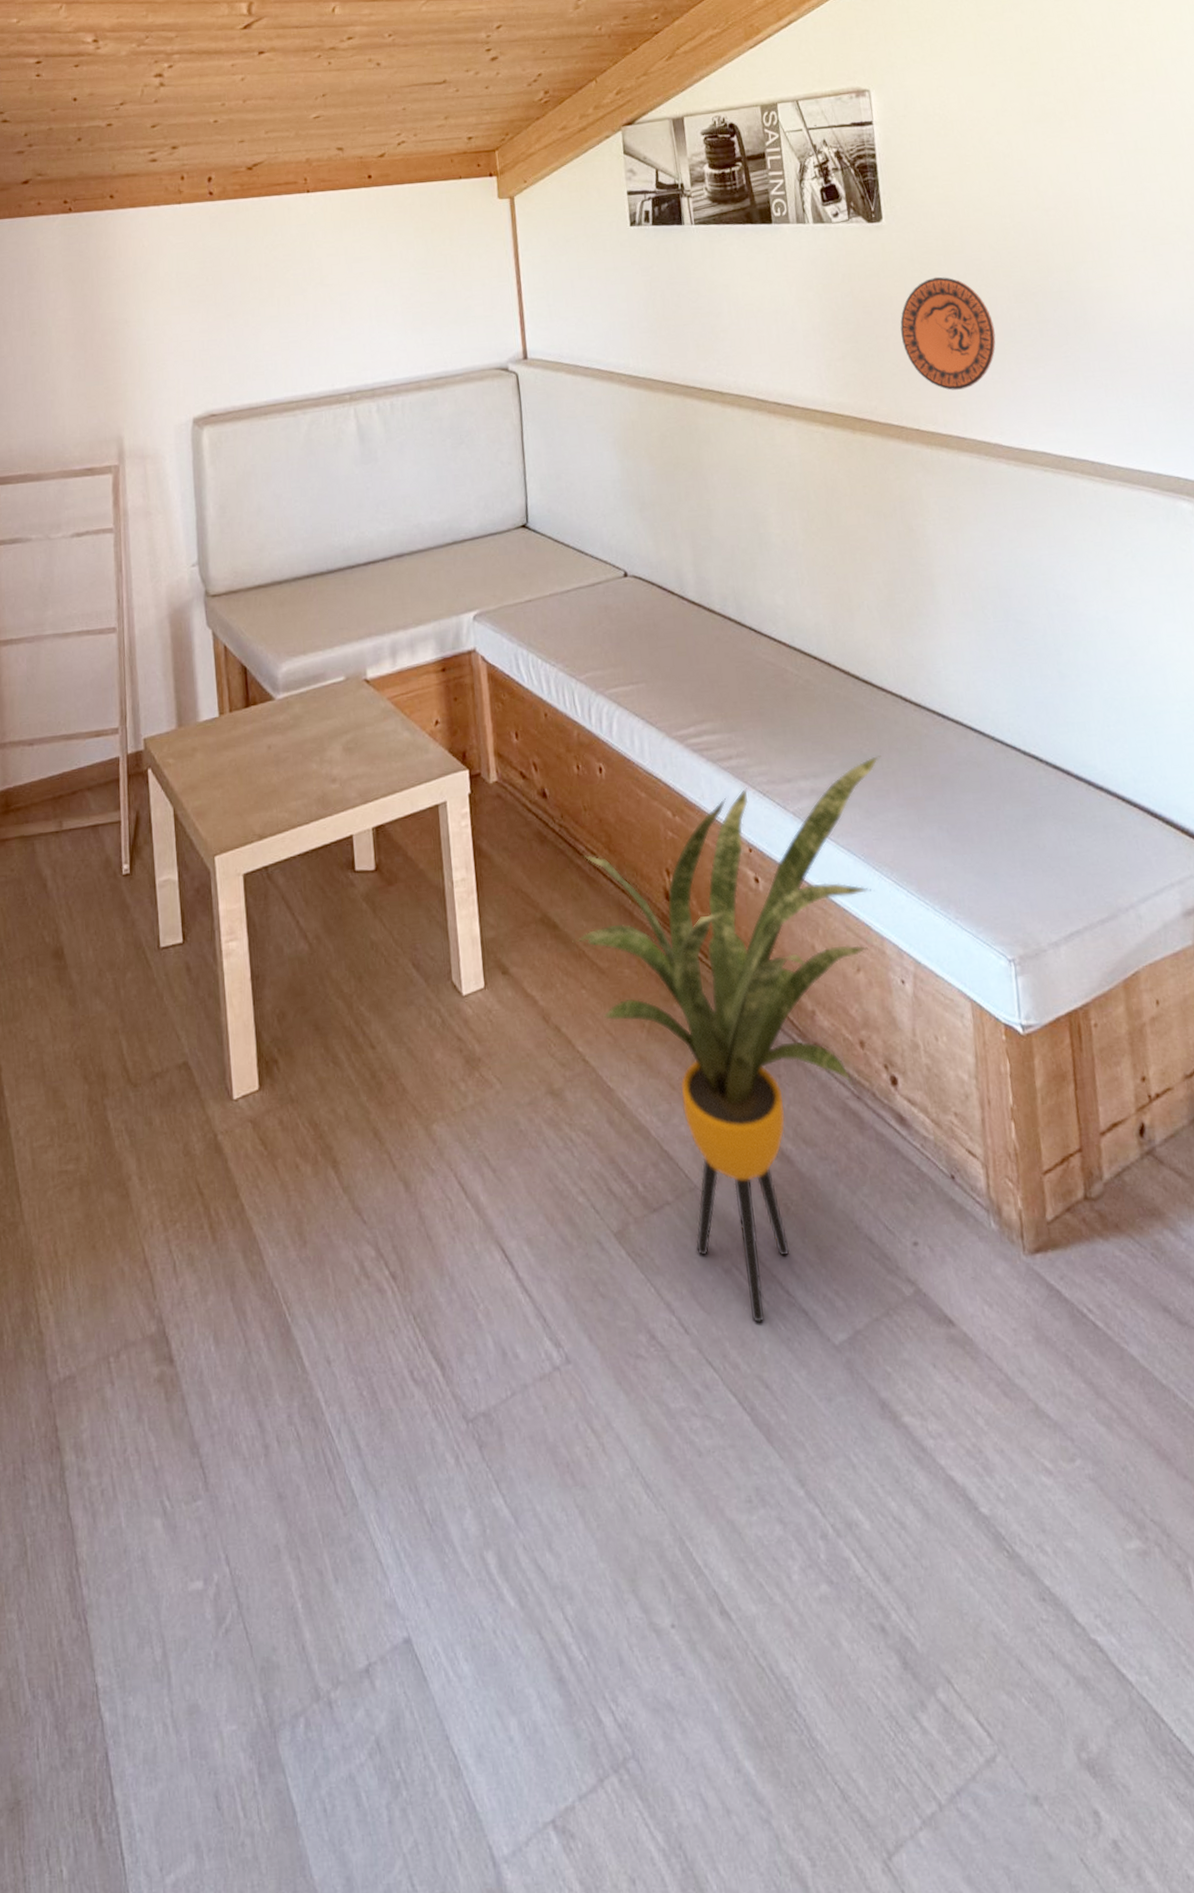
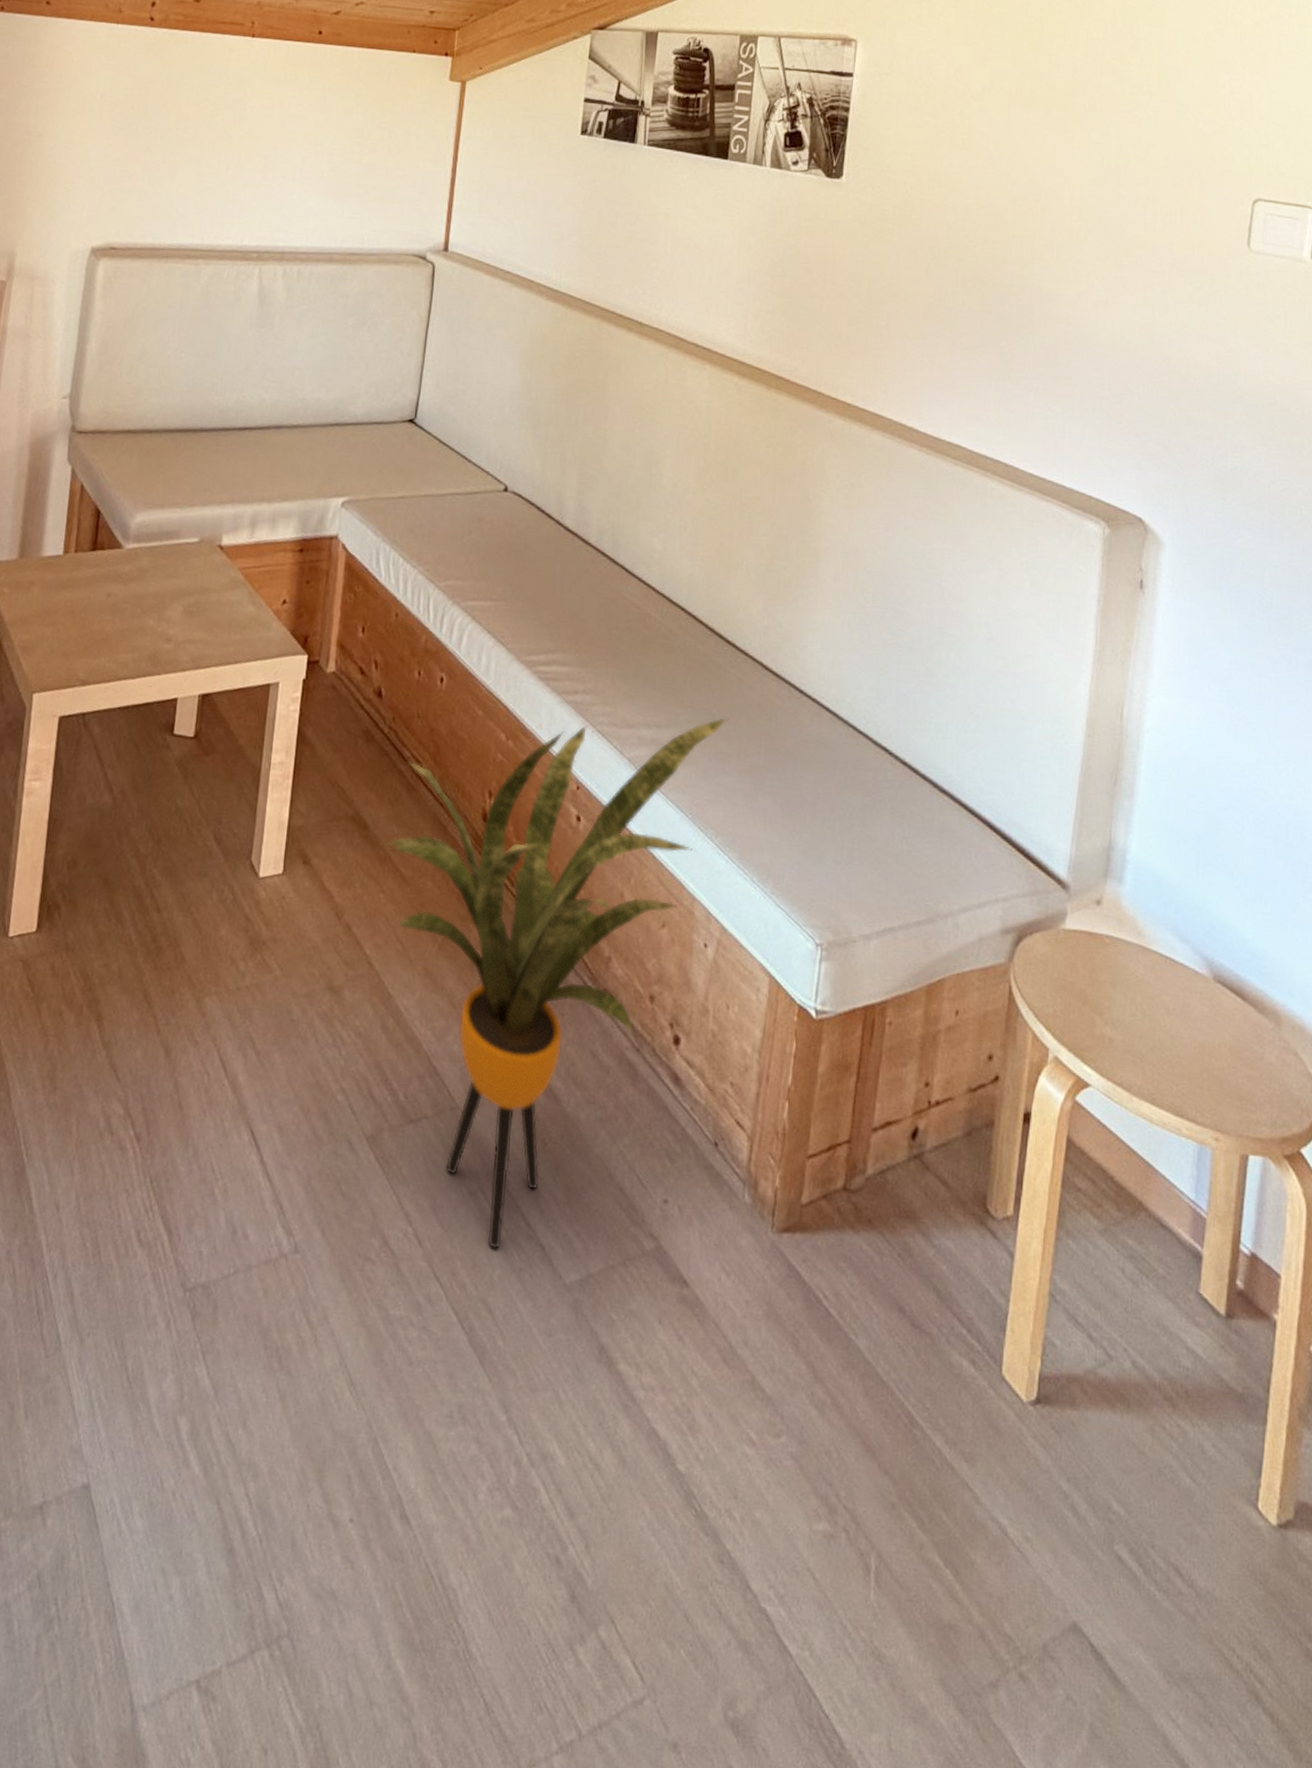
decorative plate: present [900,276,996,390] -> none [836,246,935,366]

